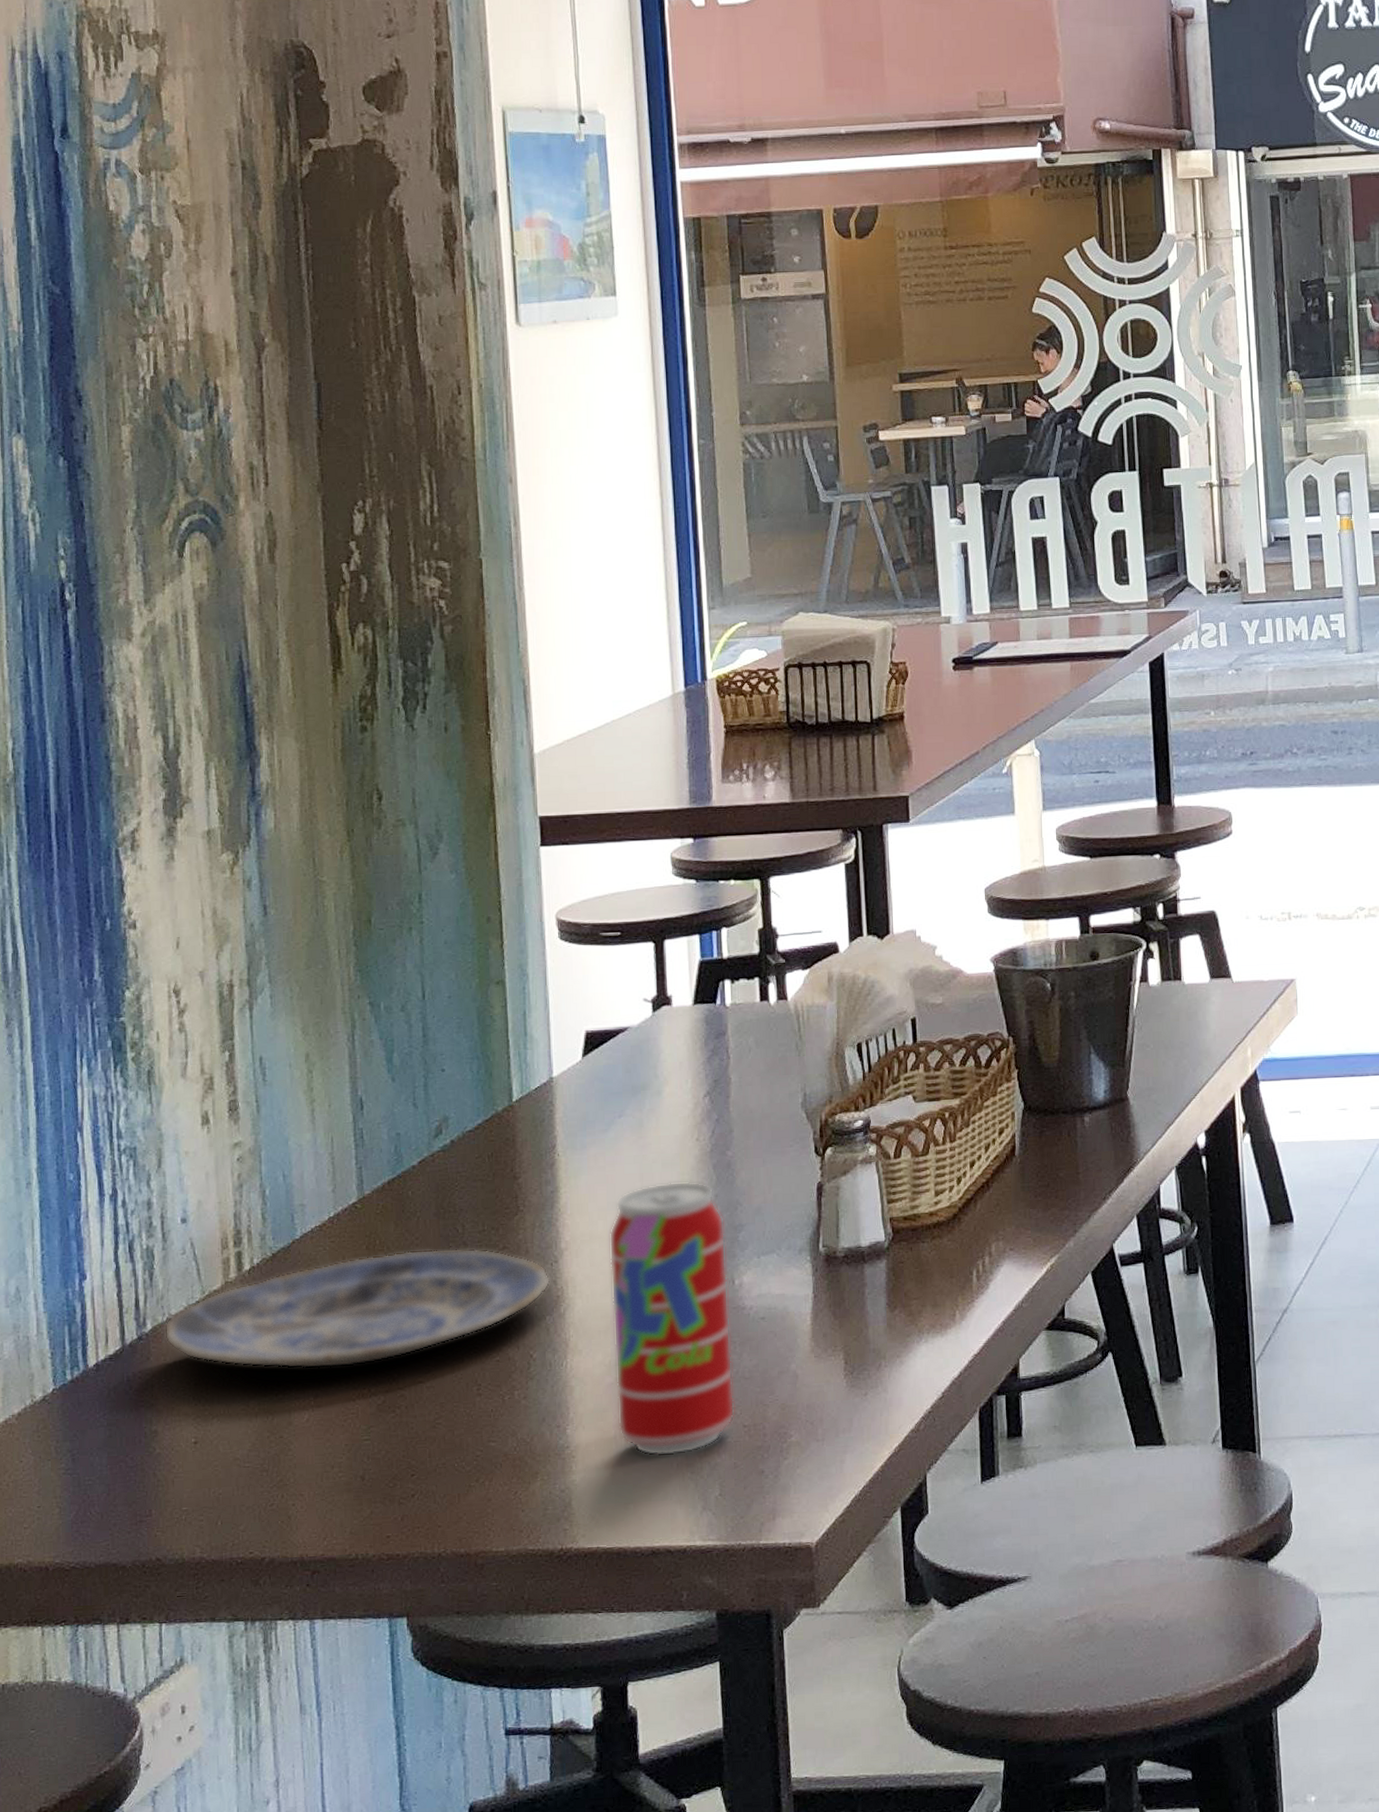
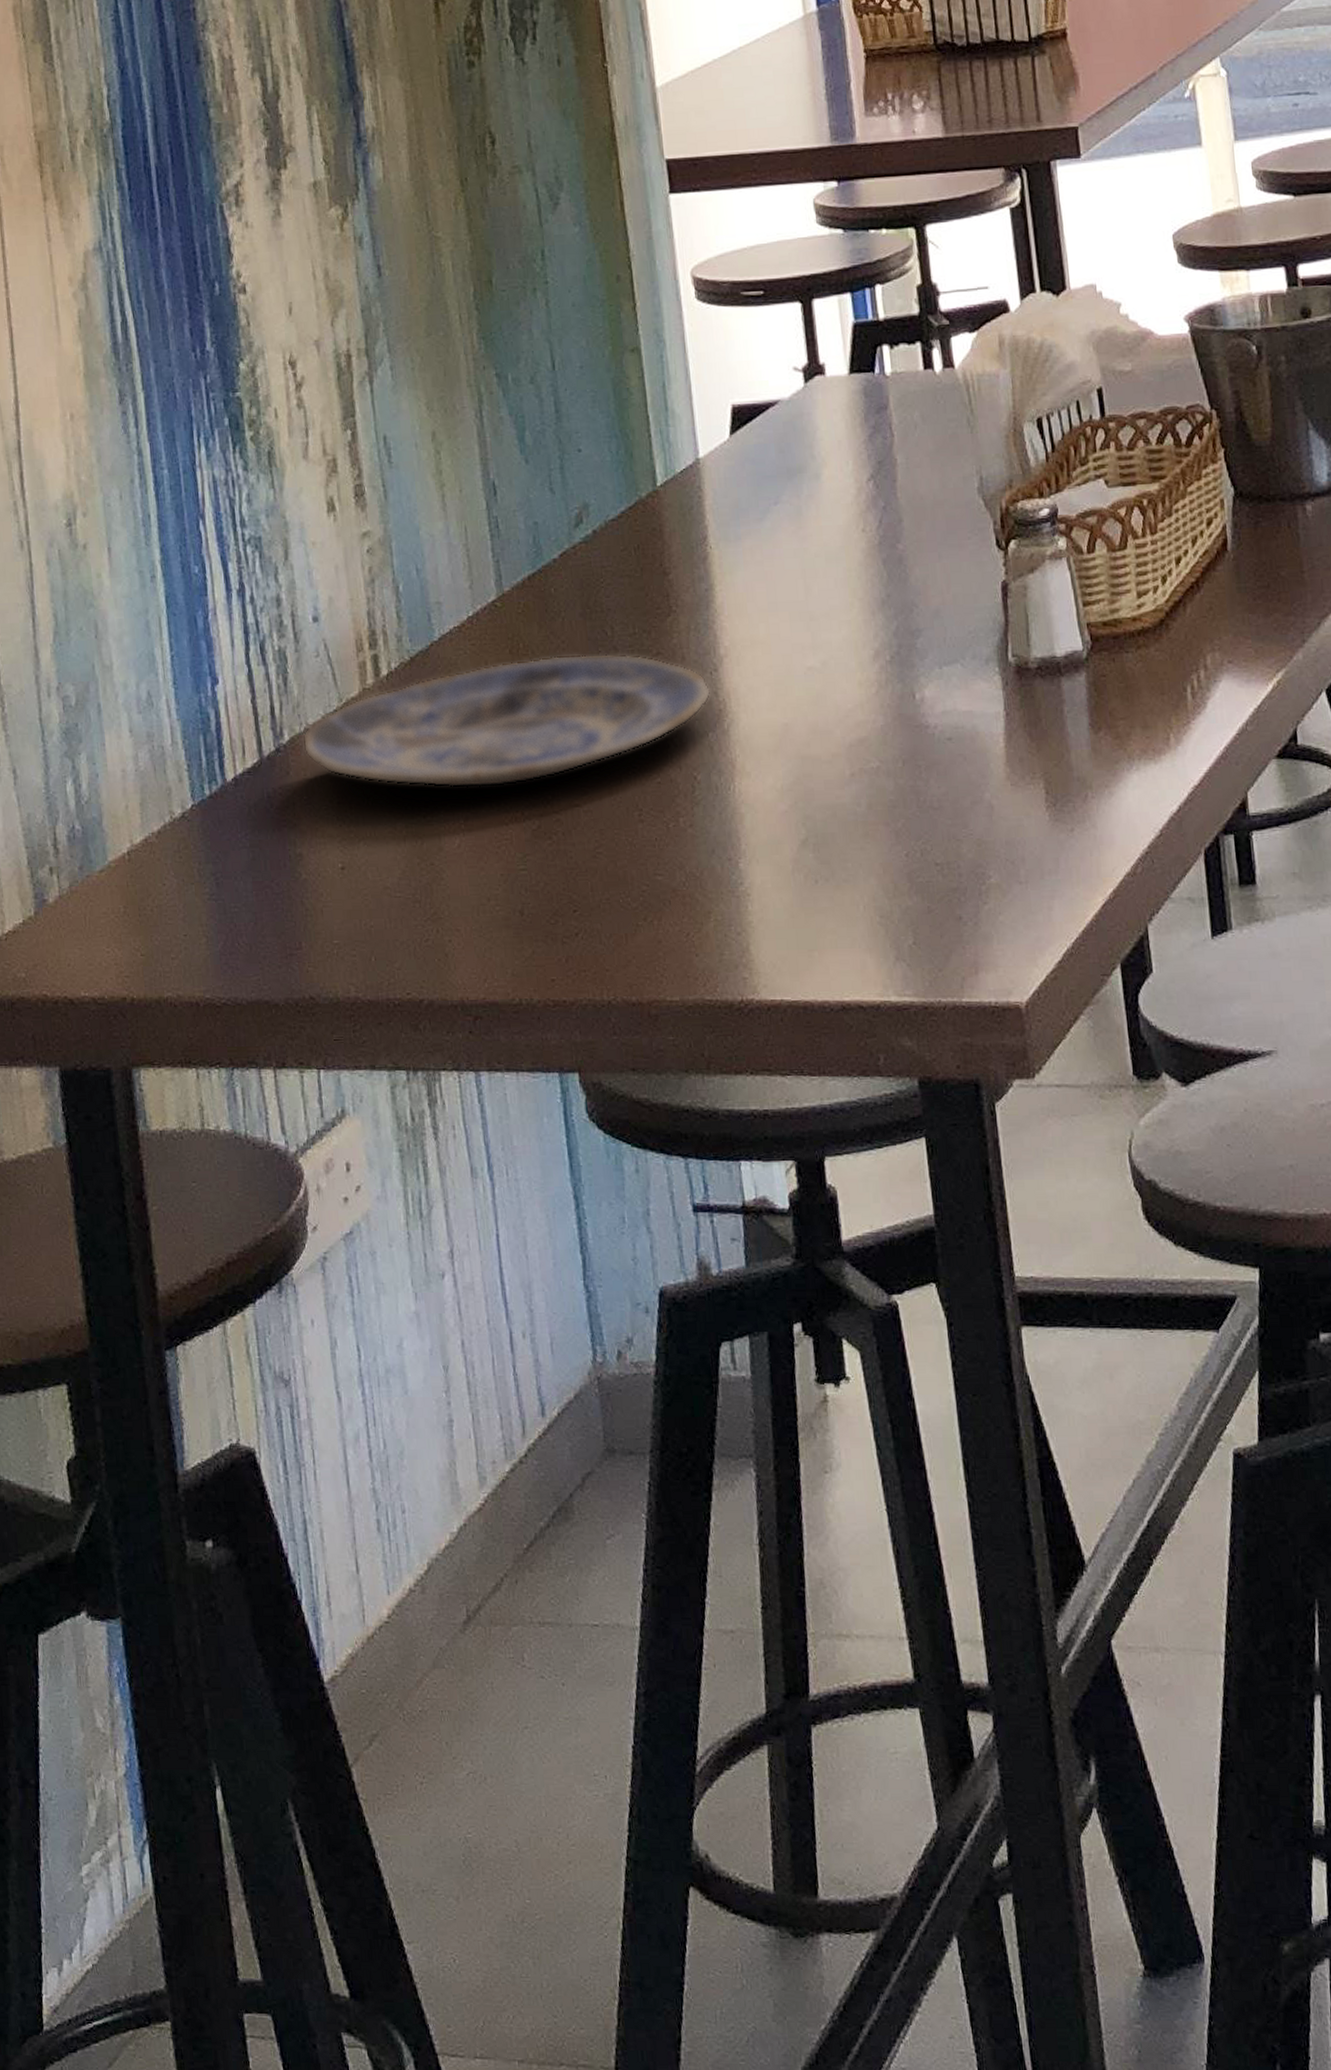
beverage can: present [609,1181,735,1457] -> none [771,578,925,897]

